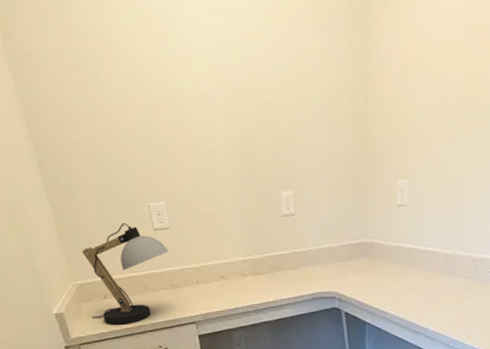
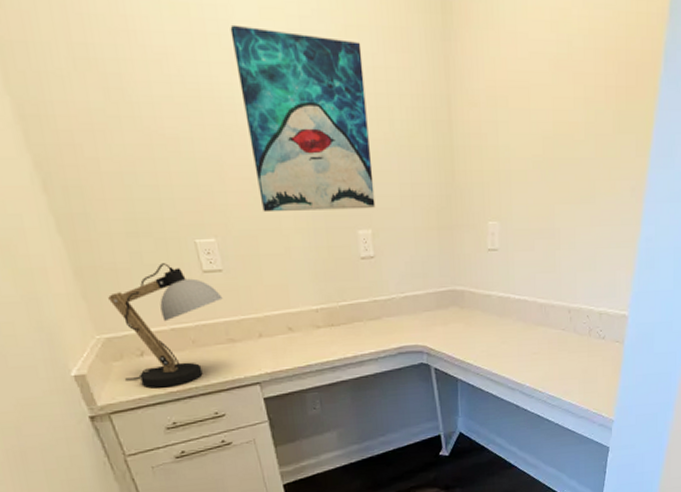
wall art: none [182,24,297,179] -> present [230,24,376,213]

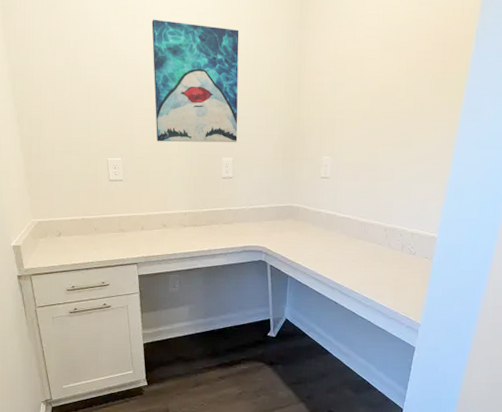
desk lamp: present [108,263,223,388] -> none [45,173,120,260]

